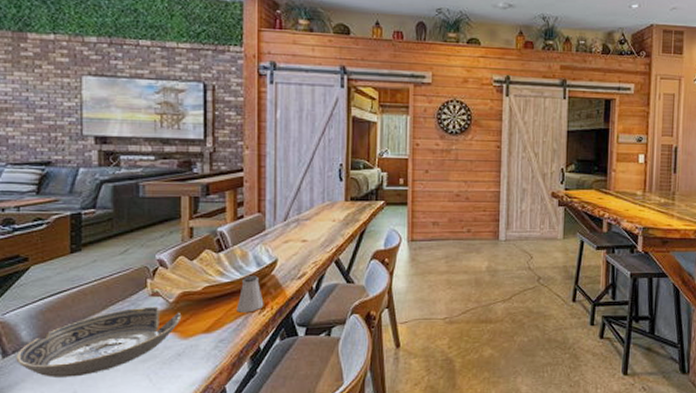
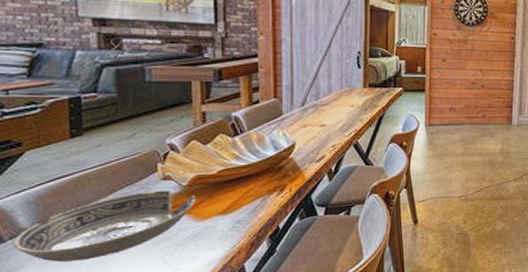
saltshaker: present [236,274,264,313] -> none [254,158,282,195]

